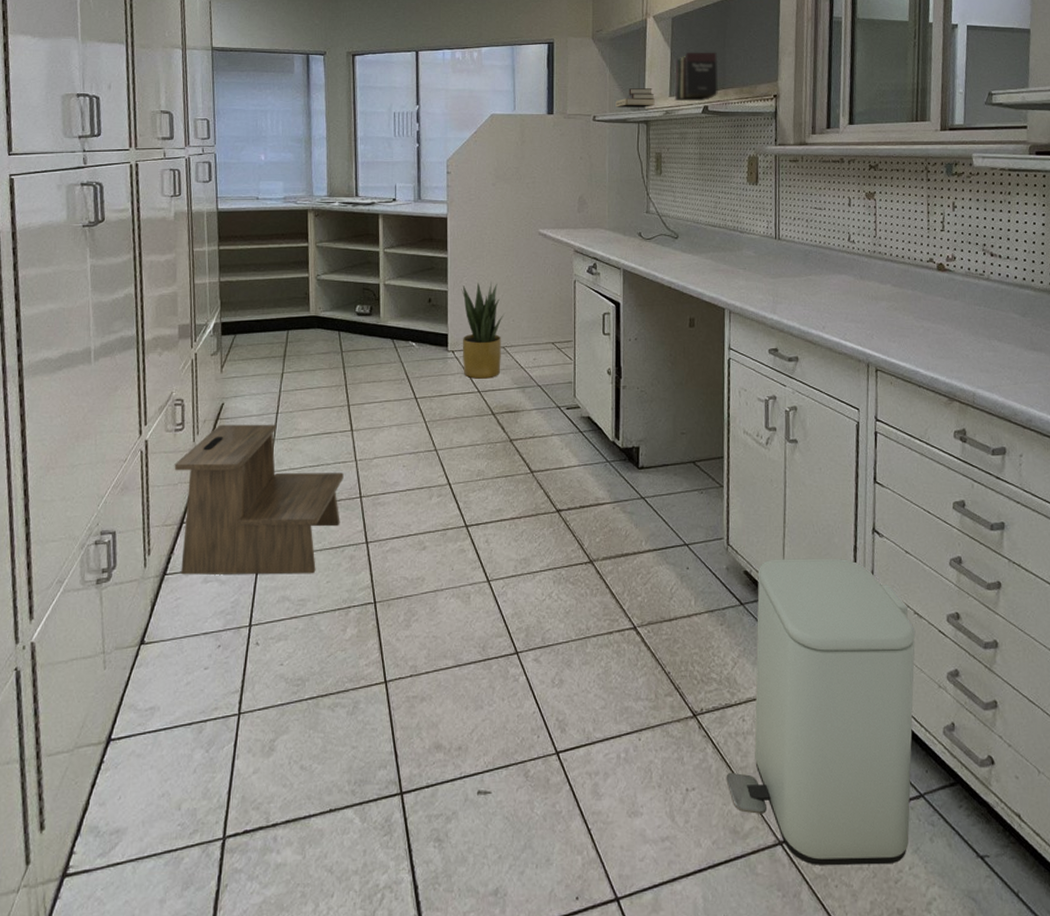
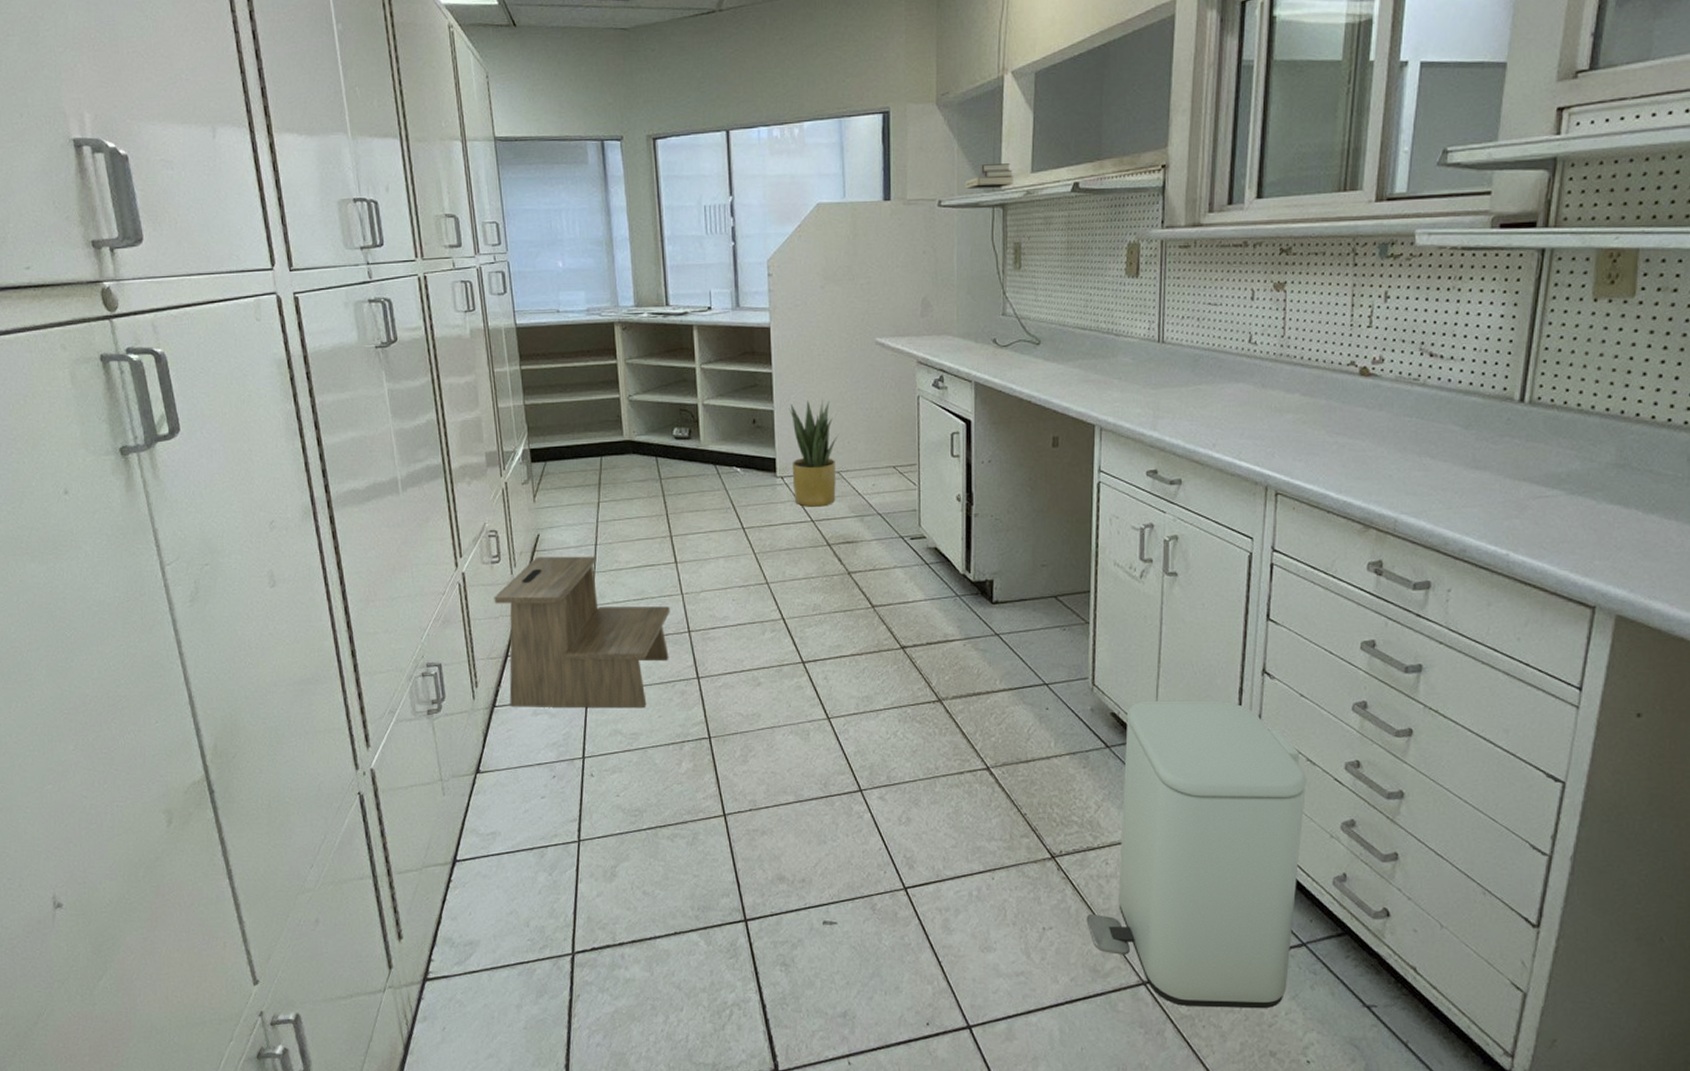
books: present [674,52,718,102] -> none [1037,113,1092,179]

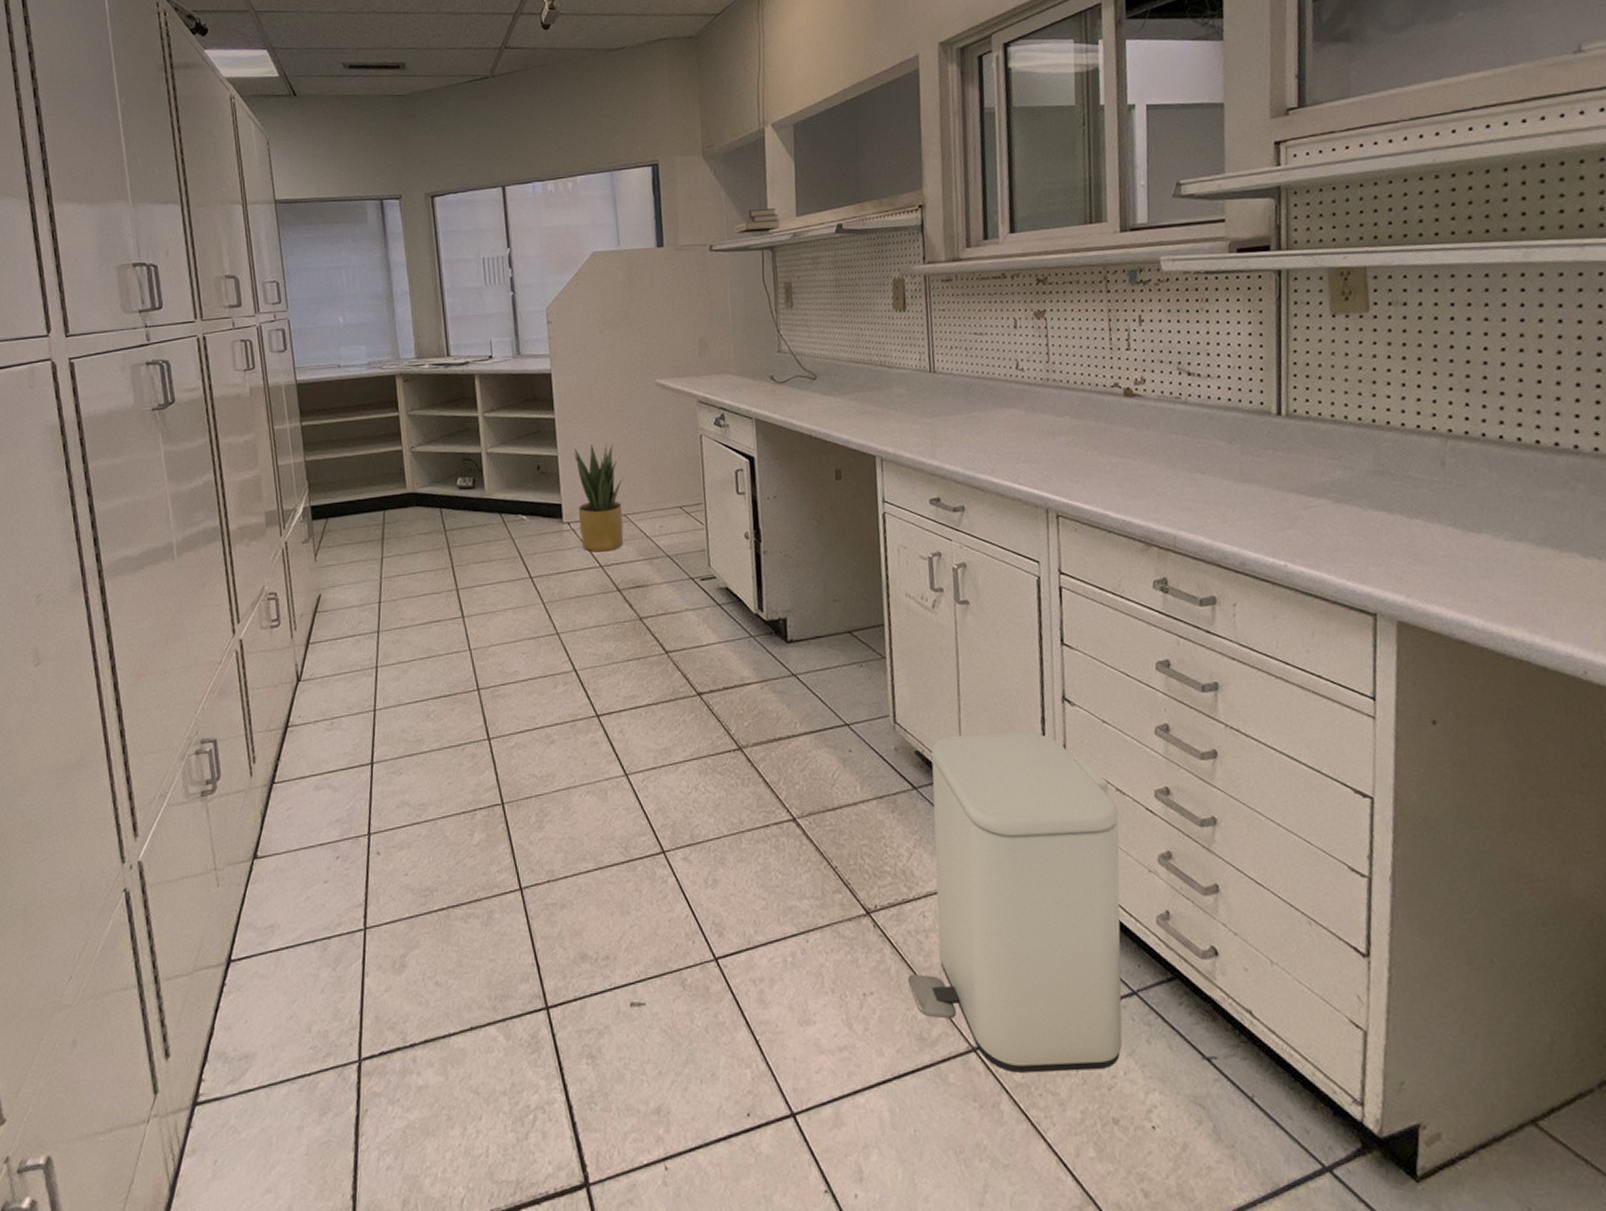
step stool: present [494,556,670,707] -> none [273,614,458,783]

